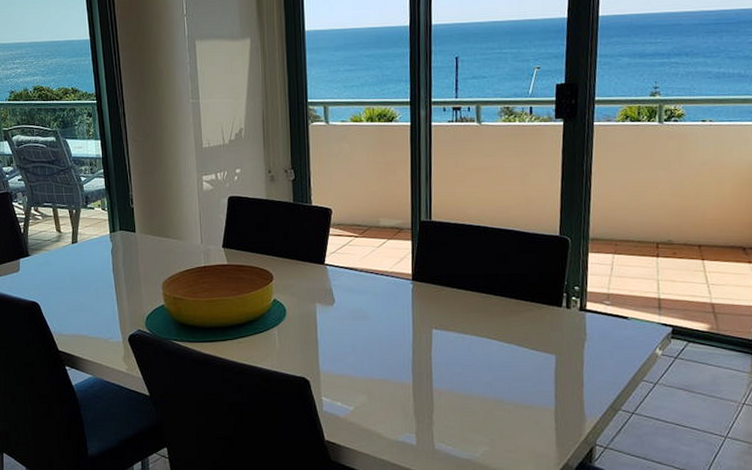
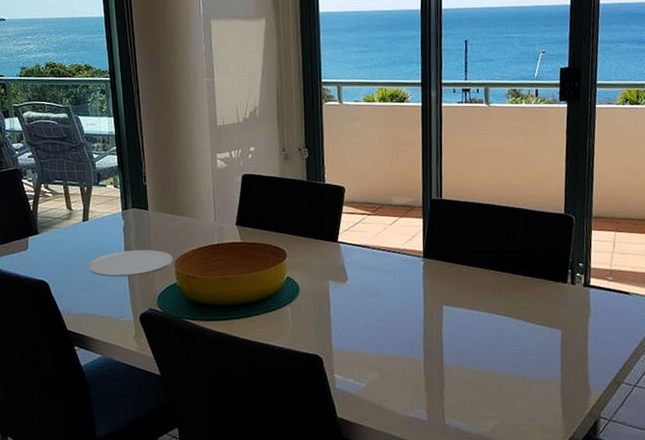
plate: none [76,272,161,299] -> present [87,250,173,278]

